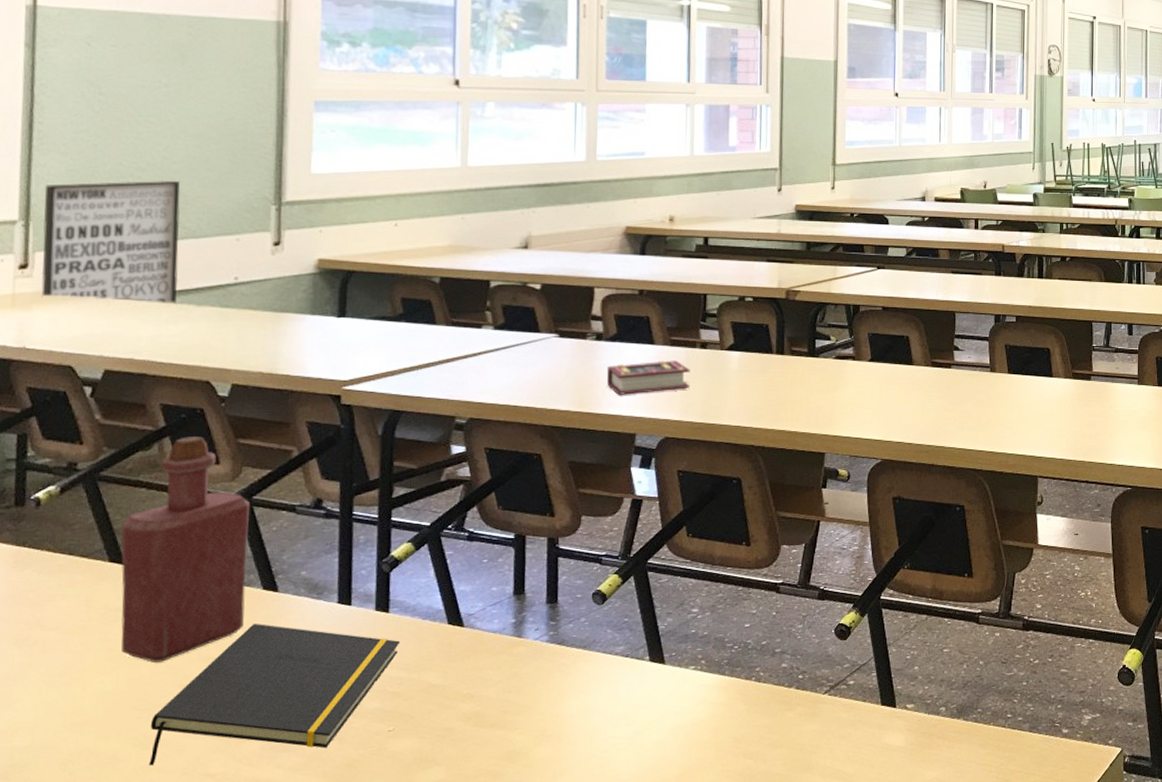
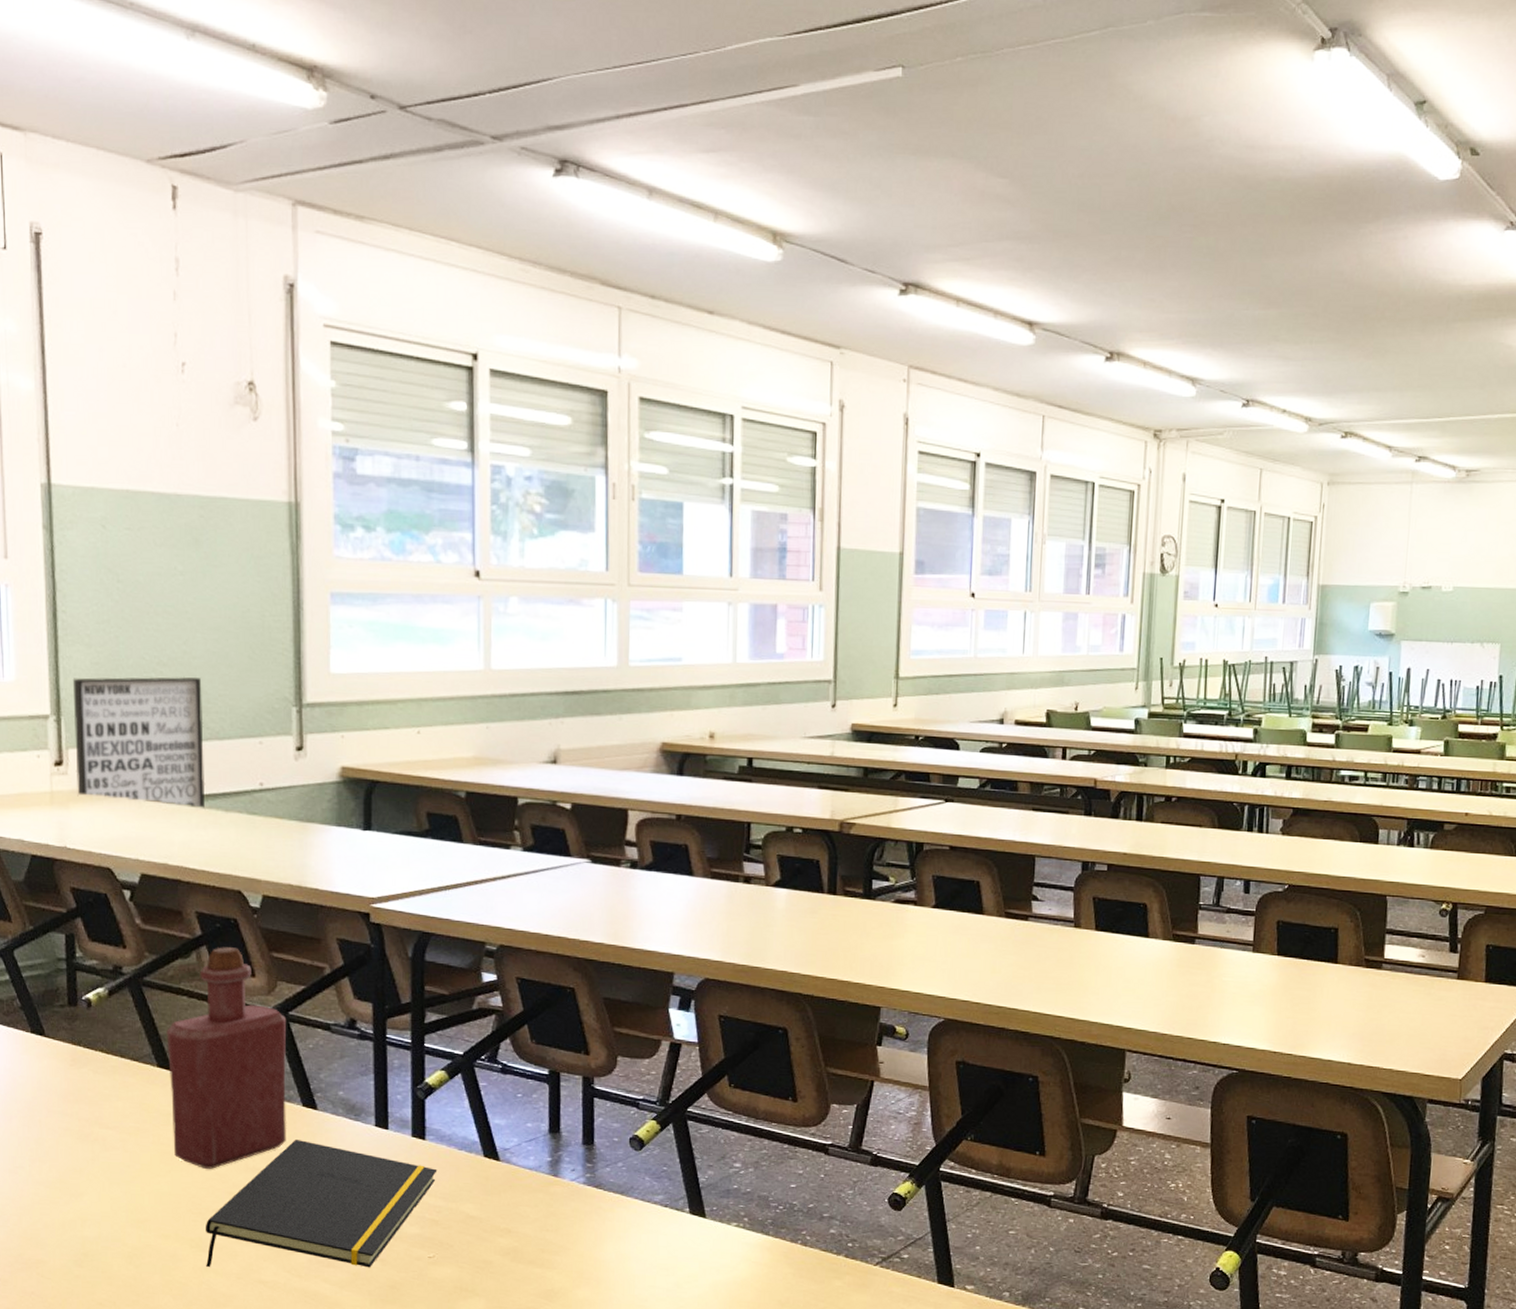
book: present [606,360,690,395] -> none [642,894,733,930]

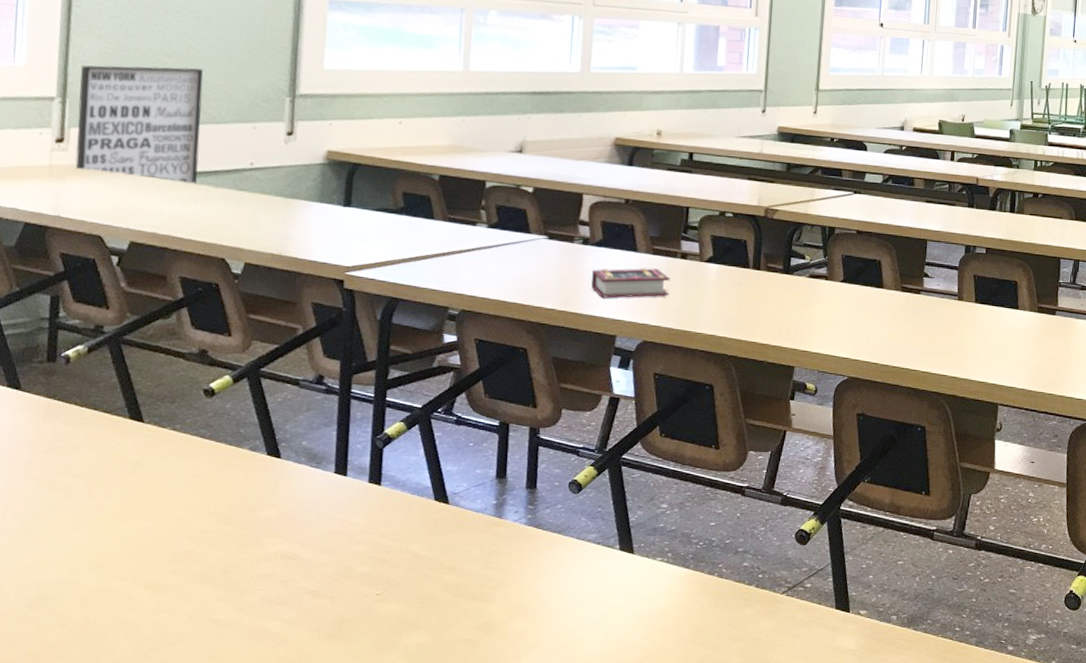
bottle: present [165,947,287,1169] -> none [138,309,259,514]
notepad: present [206,1140,437,1268] -> none [160,486,390,607]
book: none [642,894,733,930] -> present [591,267,670,299]

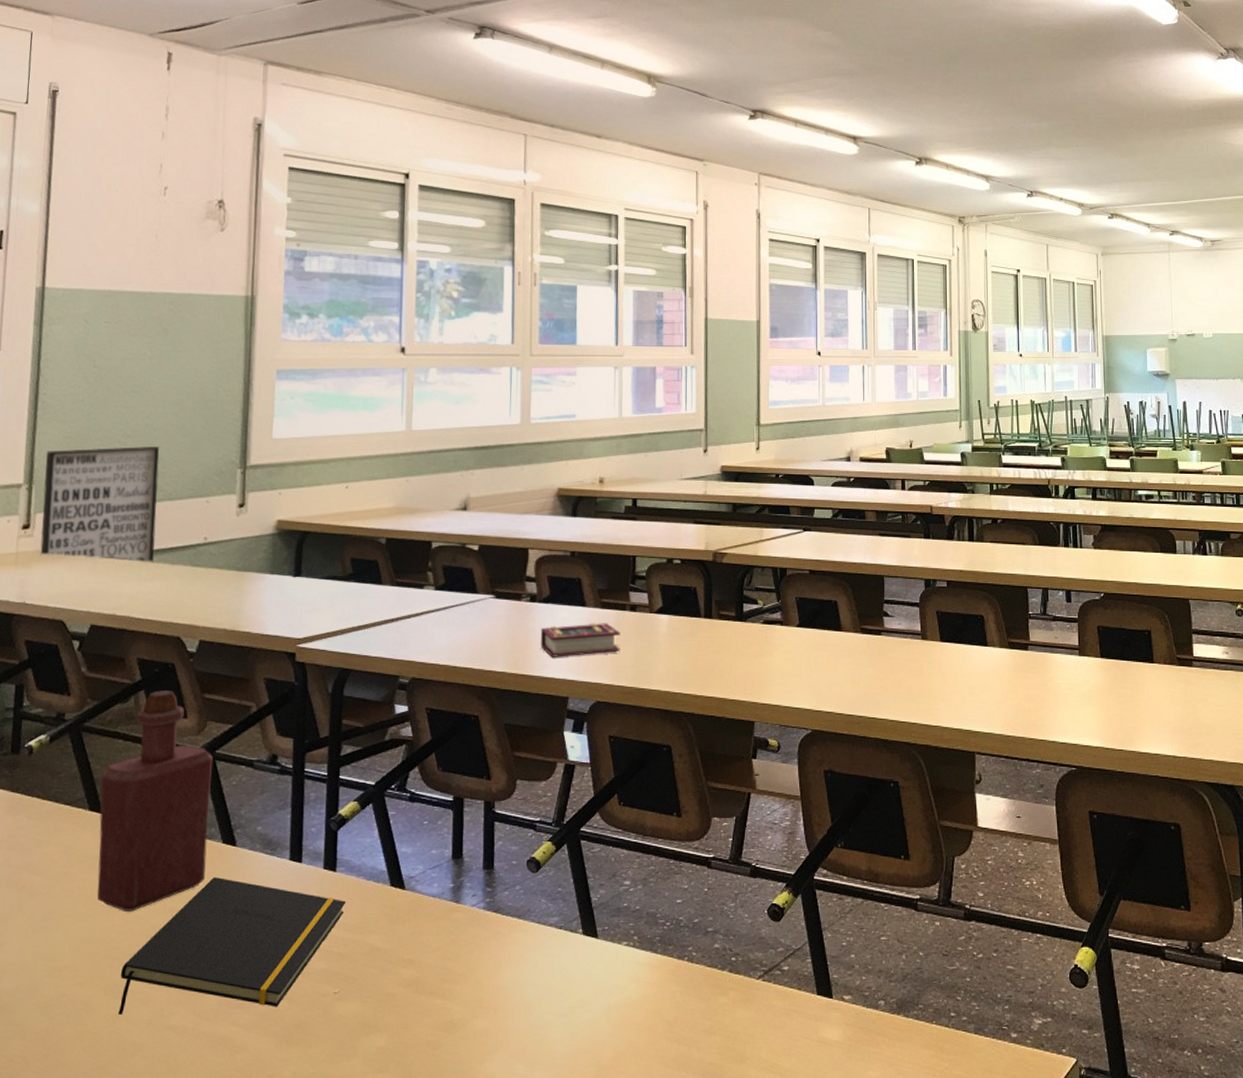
bottle: none [138,309,259,514] -> present [97,690,214,911]
notepad: none [160,486,390,607] -> present [118,877,346,1014]

